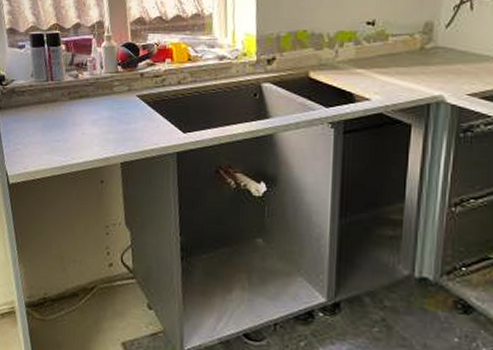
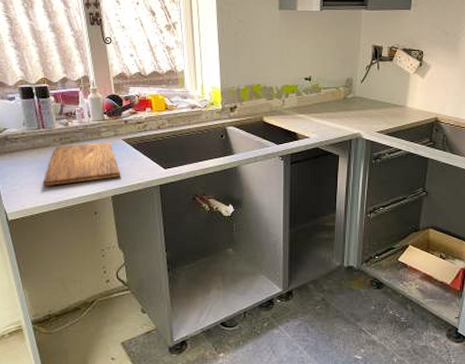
cutting board: none [48,98,133,147] -> present [43,142,121,186]

